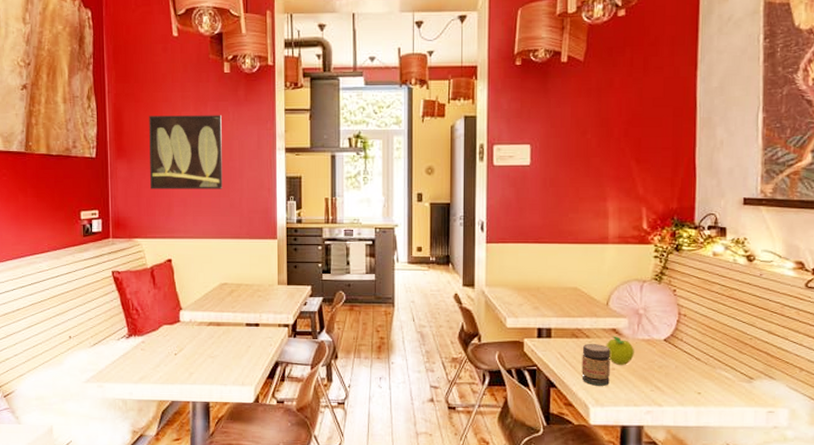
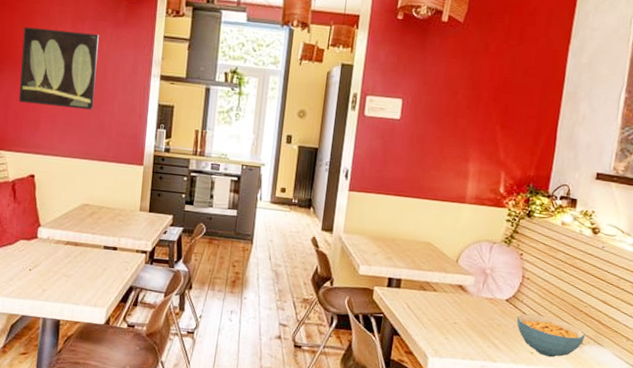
jar: present [581,343,611,386] -> none [424,296,455,339]
fruit: present [606,336,634,365] -> none [451,292,477,320]
cereal bowl: none [678,351,755,396] -> present [516,314,586,358]

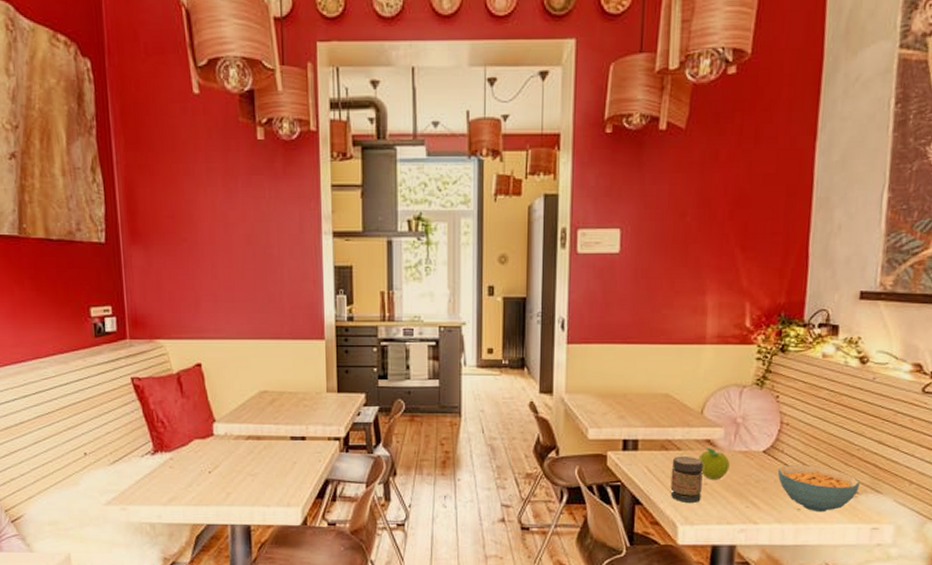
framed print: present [19,27,99,110] -> none [167,192,259,281]
jar: none [424,296,455,339] -> present [670,456,703,503]
fruit: none [451,292,477,320] -> present [698,448,730,479]

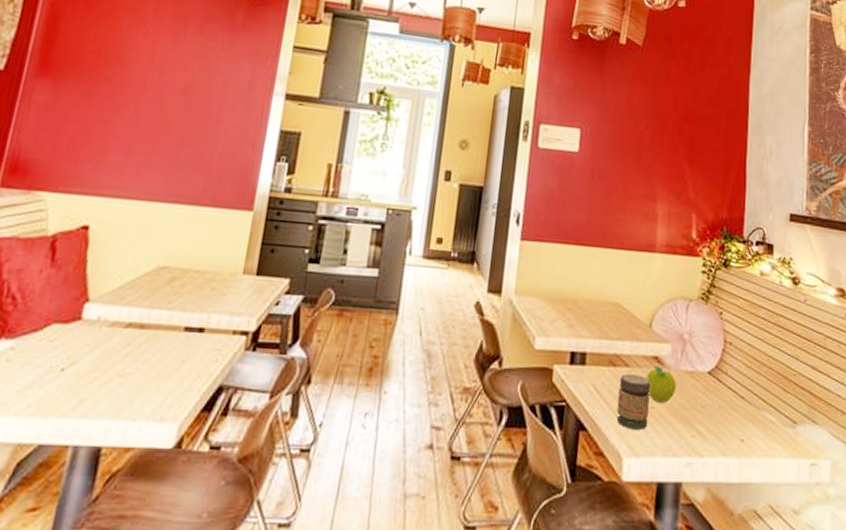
cereal bowl: present [777,464,861,512] -> none [722,388,798,445]

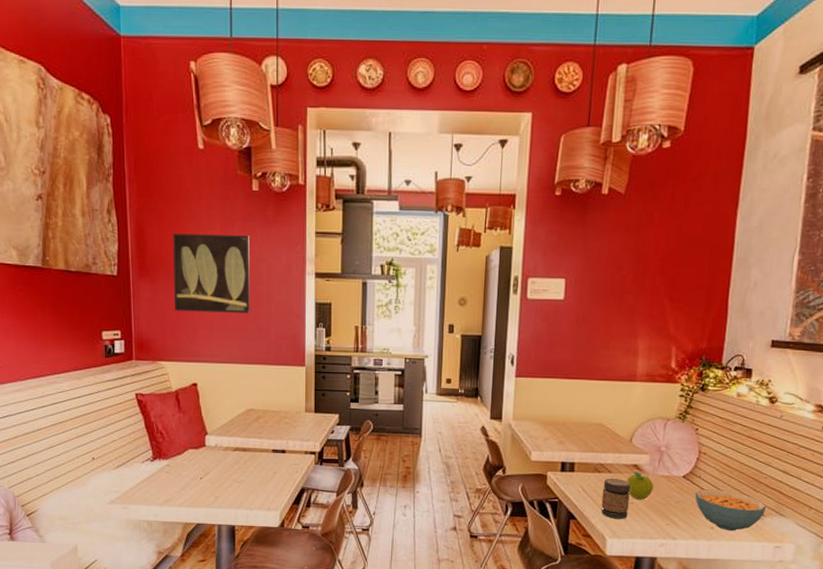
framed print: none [80,26,206,136] -> present [173,233,250,313]
cereal bowl: none [722,388,798,445] -> present [694,488,767,531]

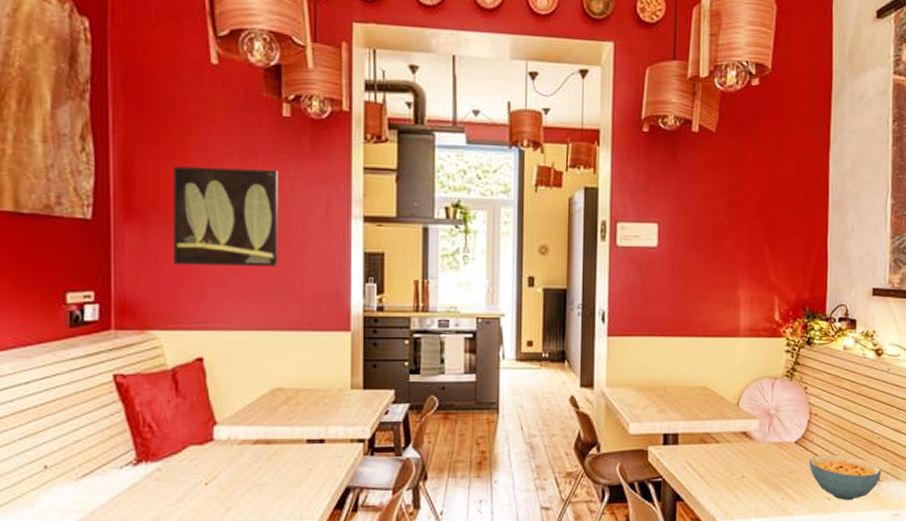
jar: present [601,478,631,519] -> none [710,448,741,497]
fruit: present [626,472,654,500] -> none [736,440,765,472]

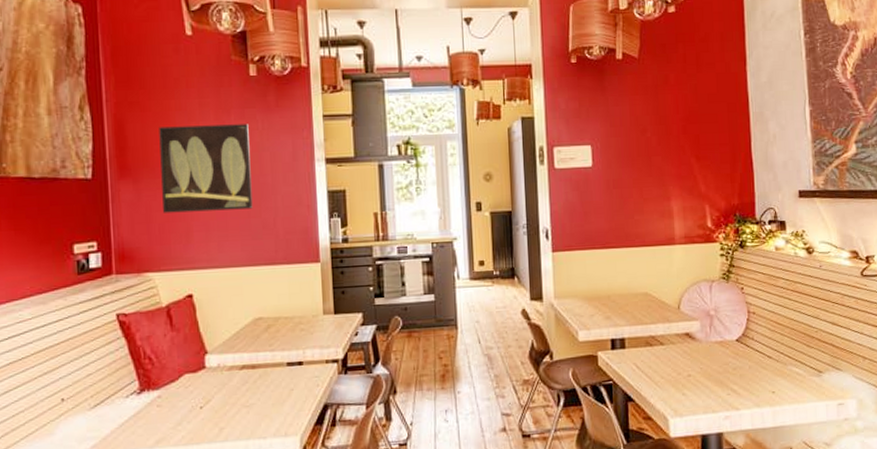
cereal bowl: present [808,454,882,501] -> none [750,349,823,394]

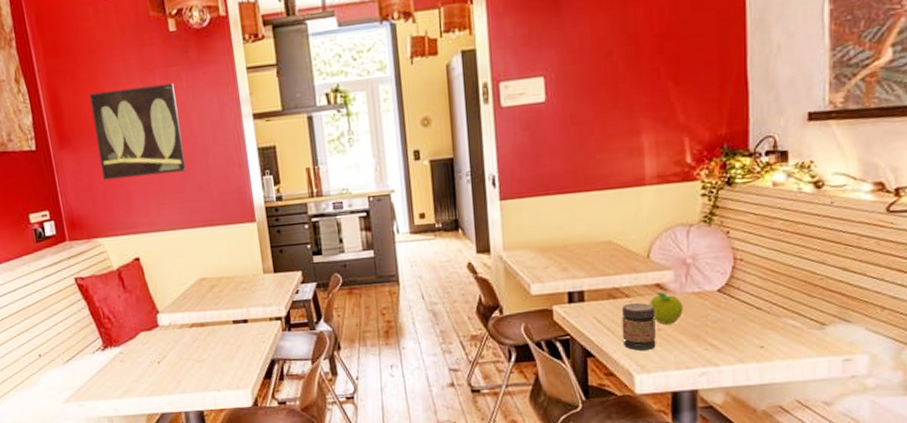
jar: none [657,350,687,396] -> present [621,302,656,351]
fruit: none [680,340,709,371] -> present [649,292,683,325]

